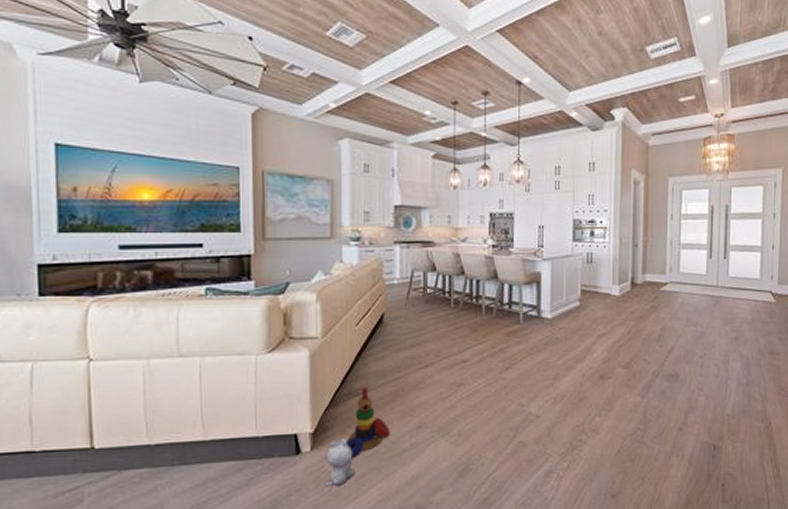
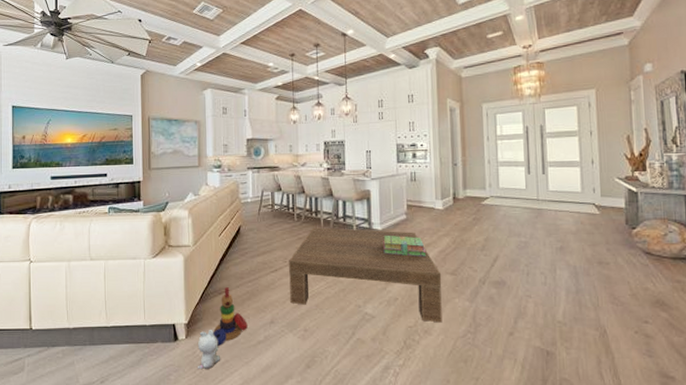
coffee table: none [443,315,614,421] -> present [289,227,443,323]
stack of books: none [552,325,599,349] -> present [383,236,427,258]

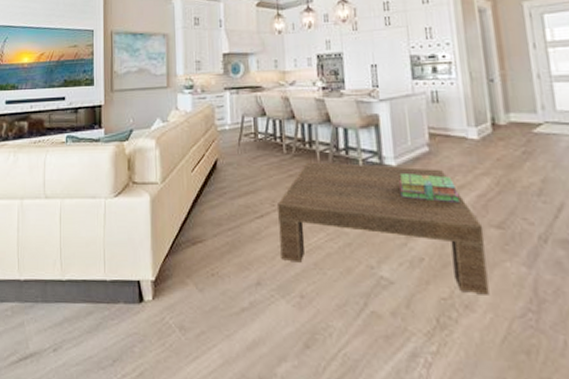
plush toy: present [197,330,221,369] -> none [166,290,196,341]
stacking toy: present [212,287,248,346] -> none [184,236,228,312]

